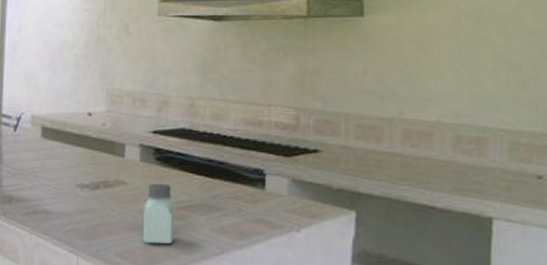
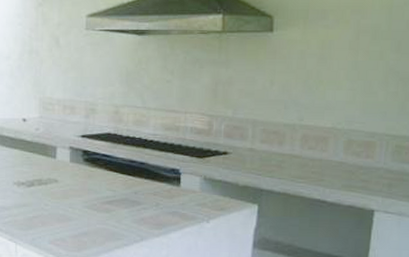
saltshaker: present [143,183,174,245] -> none [73,181,100,234]

